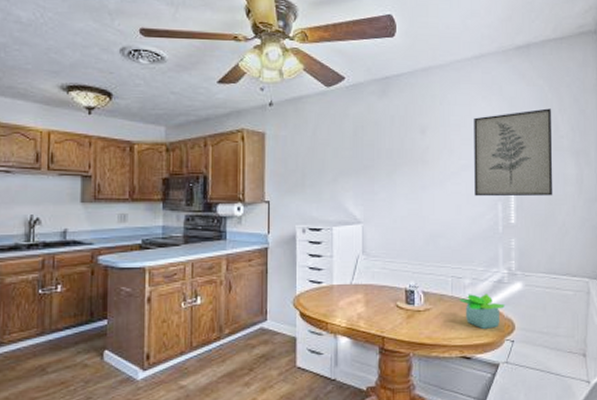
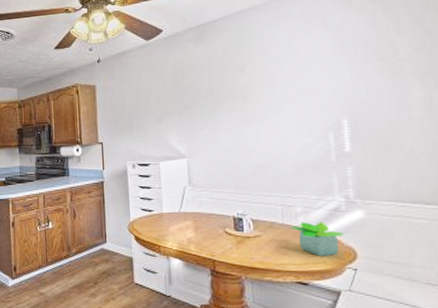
wall art: present [474,108,553,197] -> none [296,32,396,127]

